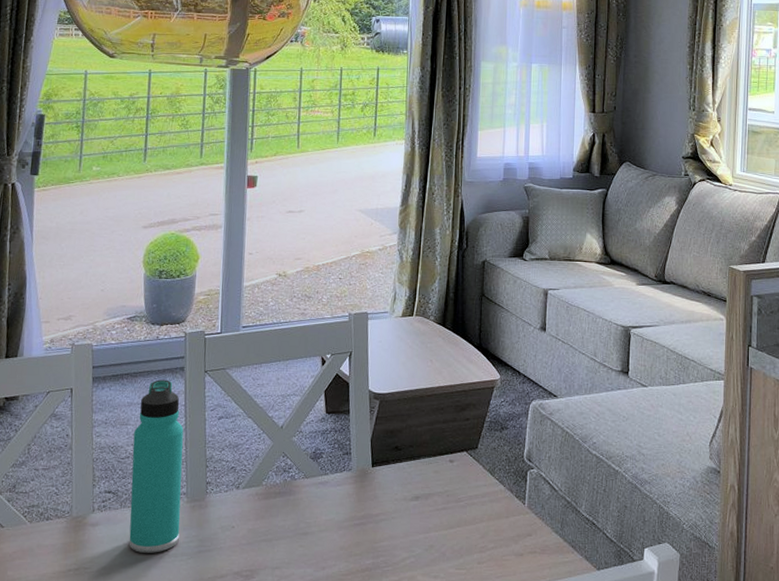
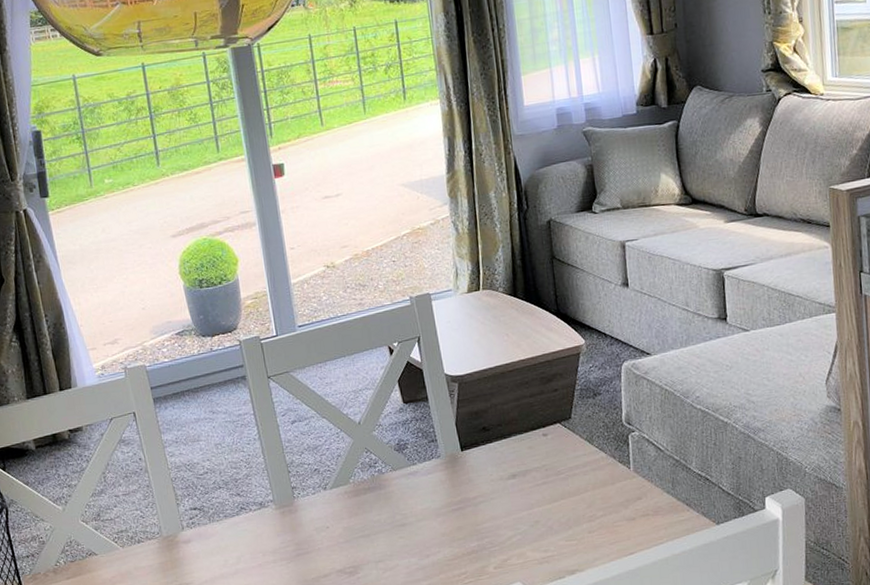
thermos bottle: present [128,379,184,553] -> none [207,391,275,563]

